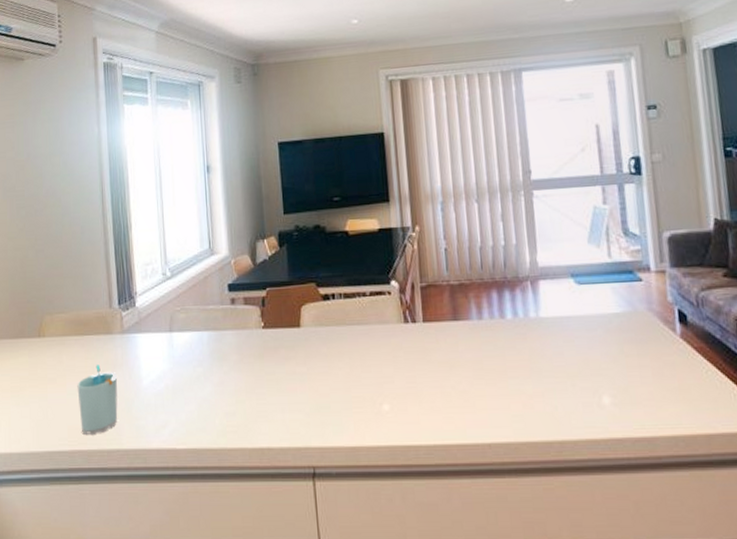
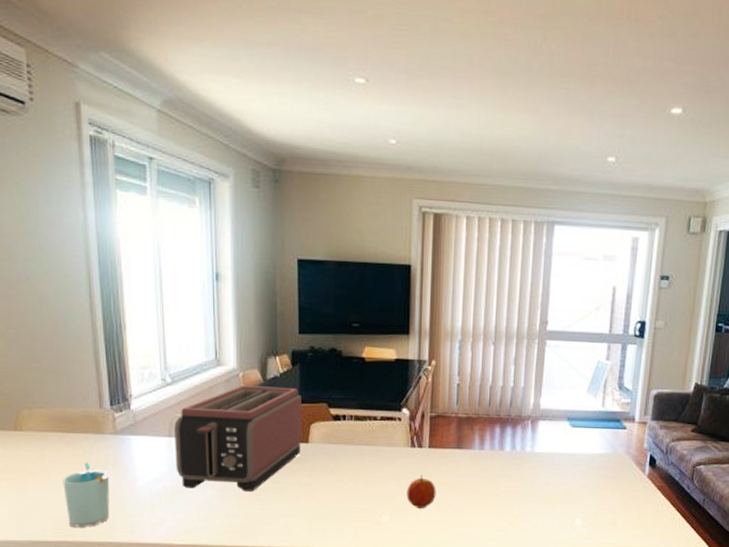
toaster: none [174,269,293,386] -> present [174,385,301,491]
fruit: none [405,354,438,393] -> present [406,475,436,508]

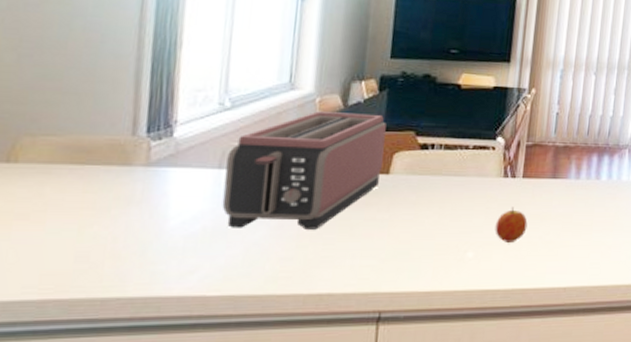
cup: present [63,462,110,528] -> none [62,200,132,282]

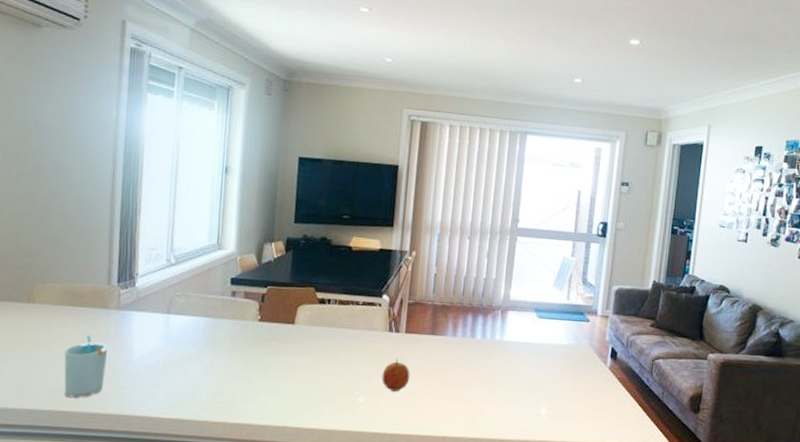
cup: none [62,200,132,282] -> present [64,335,109,399]
toaster: present [222,111,386,230] -> none [170,268,292,369]

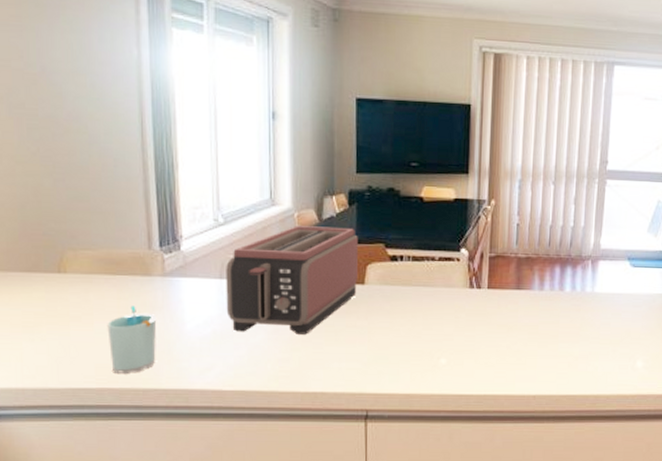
toaster: none [170,268,292,369] -> present [226,226,358,335]
fruit: present [382,359,410,392] -> none [464,316,495,351]

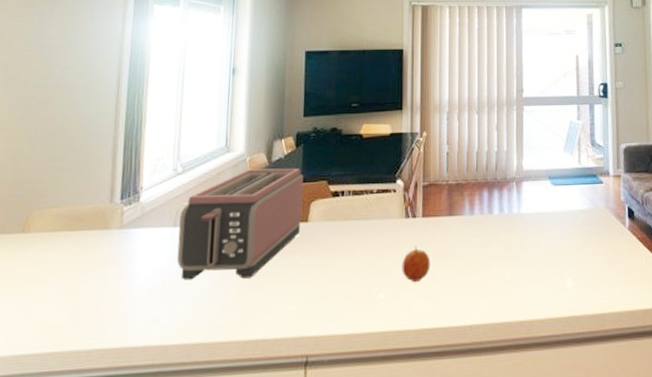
cup: present [107,306,157,375] -> none [59,261,110,336]
fruit: none [464,316,495,351] -> present [402,246,430,282]

